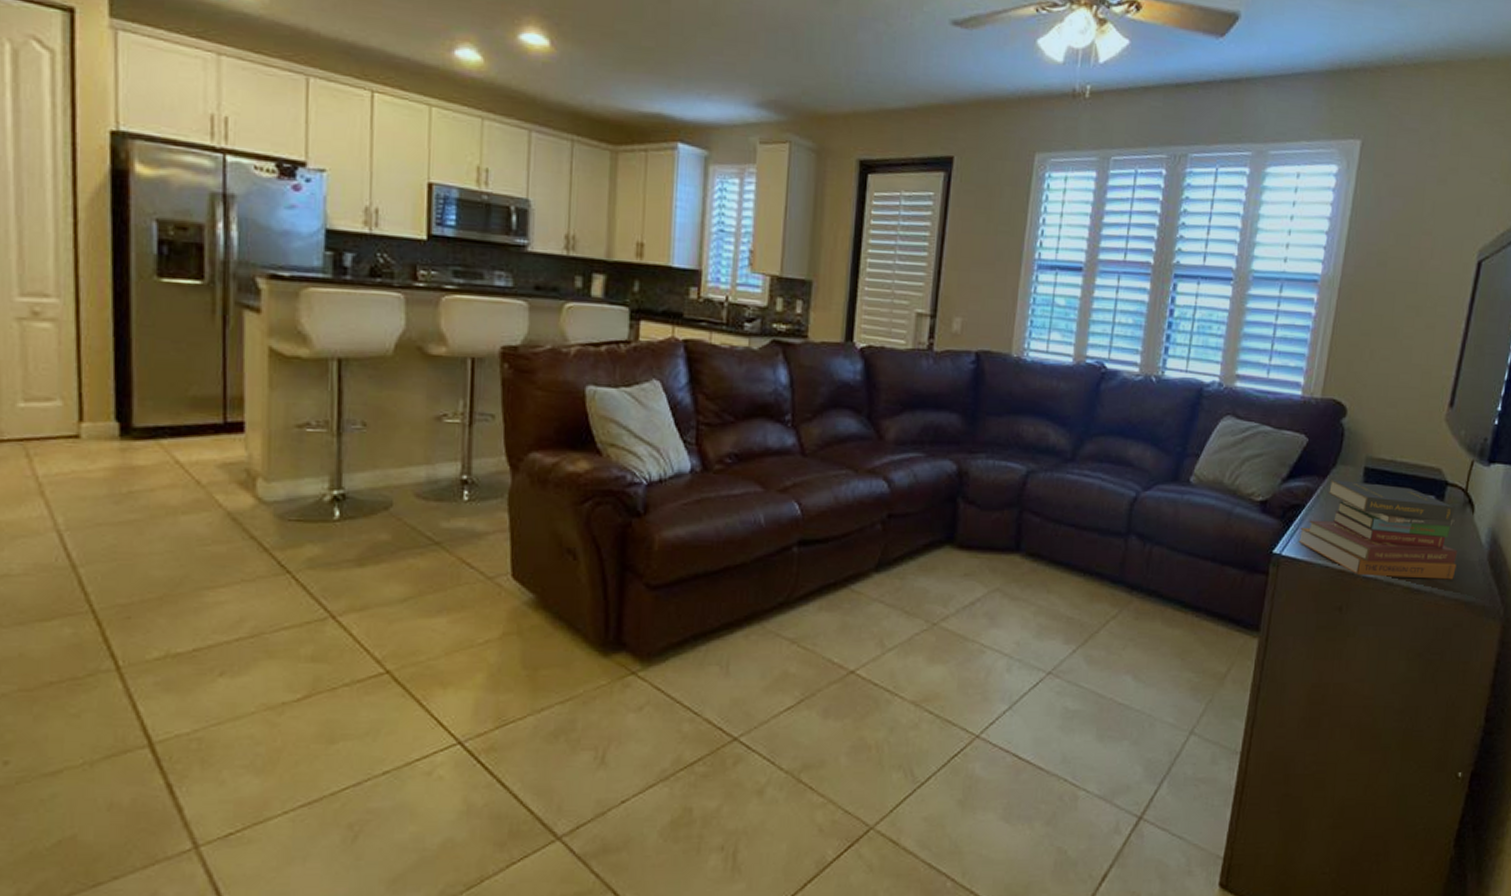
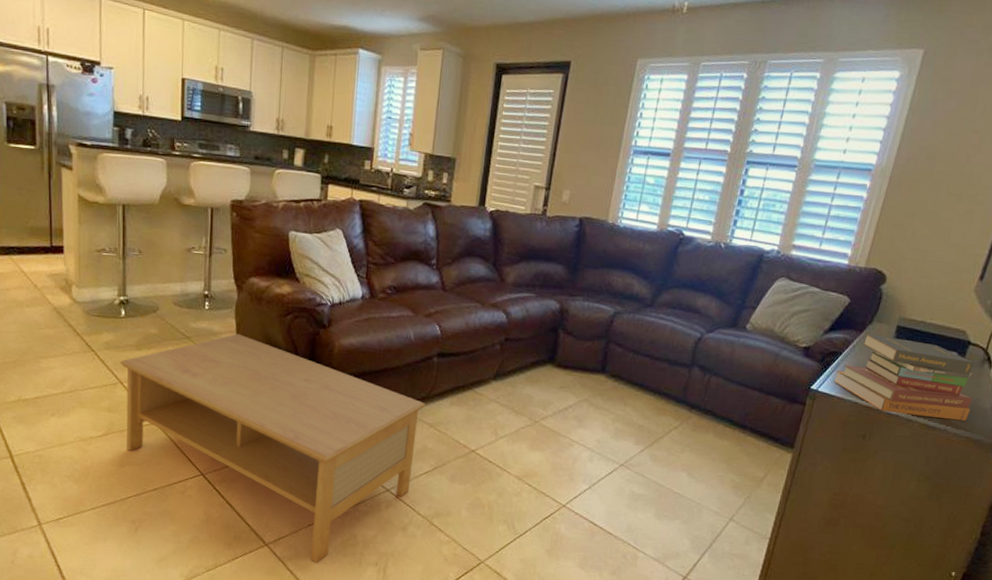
coffee table: none [331,533,785,857] -> present [119,333,426,563]

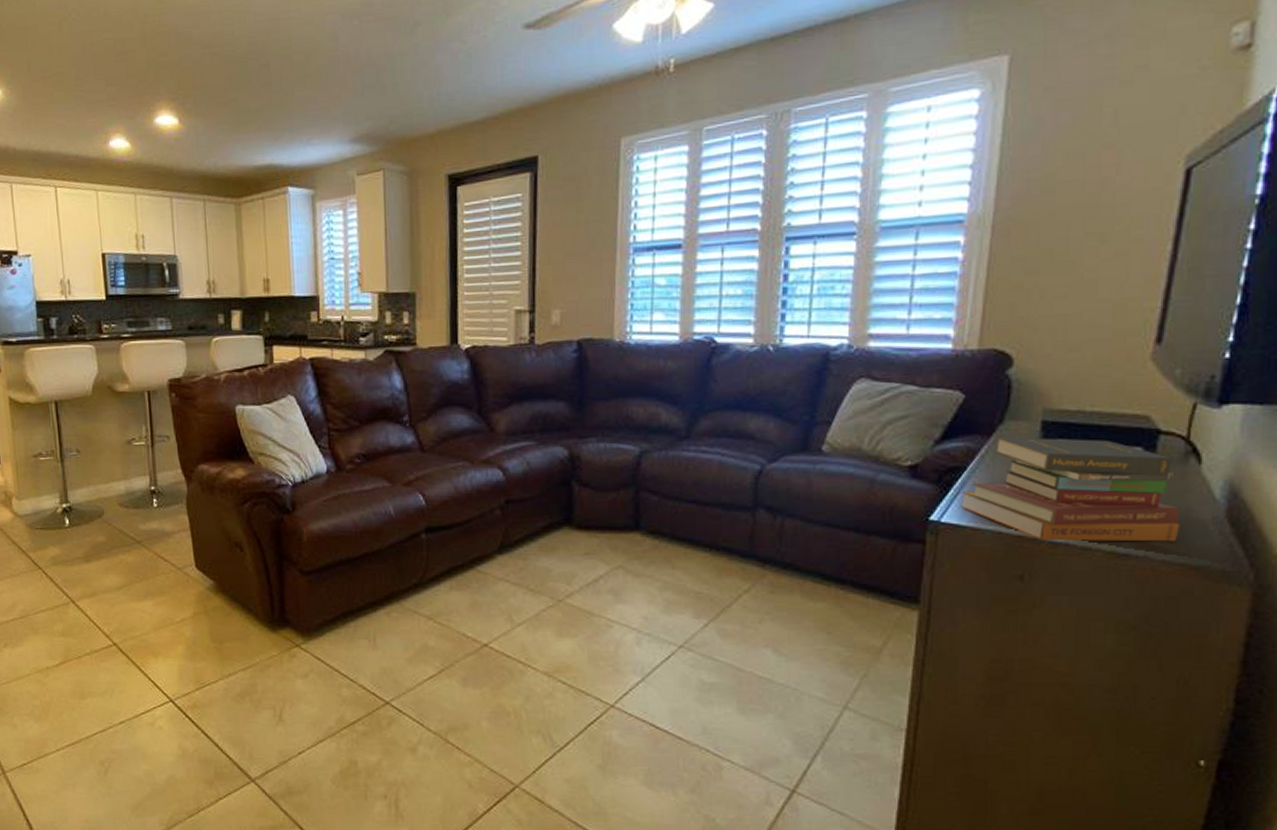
coffee table: present [119,333,426,563] -> none [69,531,419,800]

